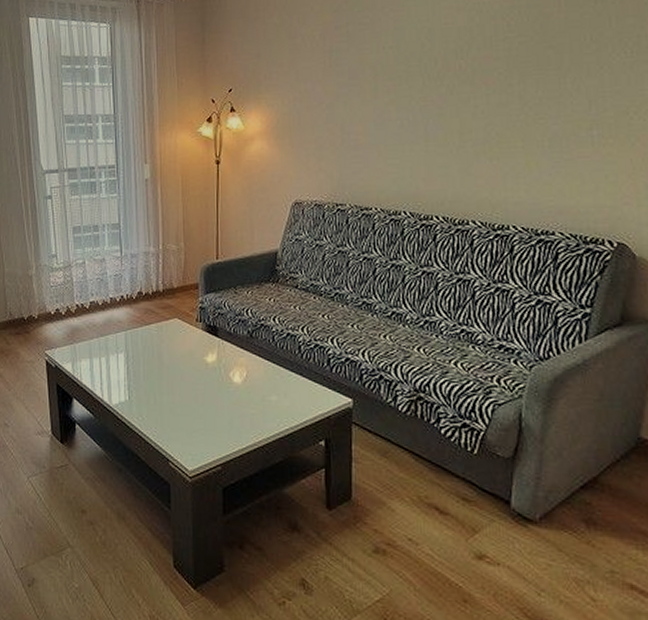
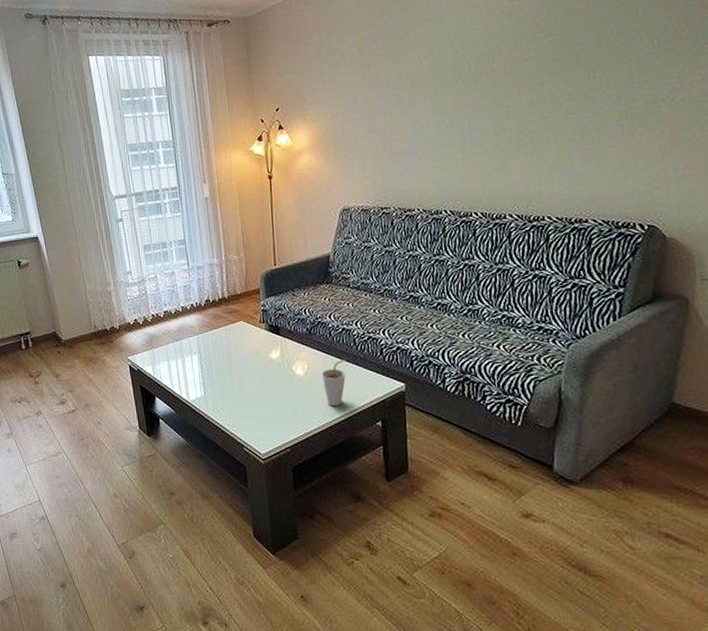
cup: none [262,368,289,421] -> present [322,359,346,406]

